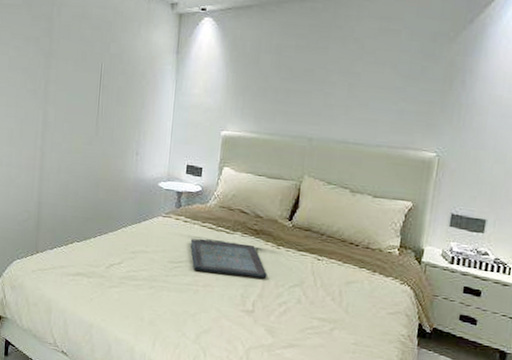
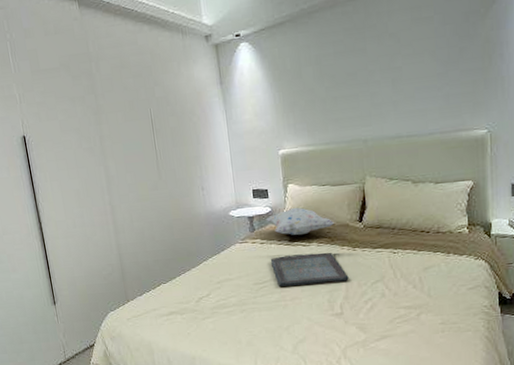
decorative pillow: none [194,191,263,222] -> present [266,207,334,236]

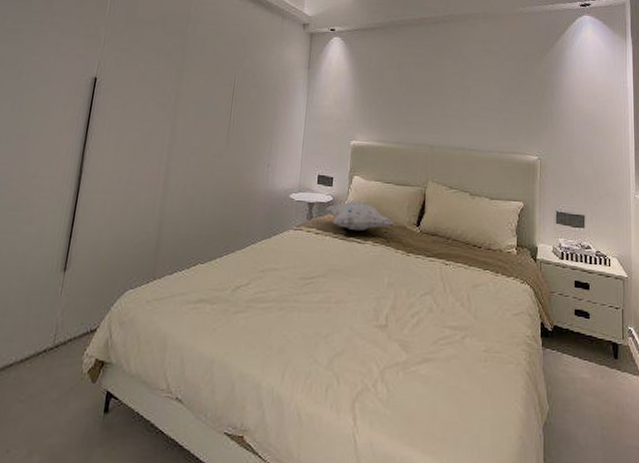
serving tray: present [270,252,349,287] -> none [322,251,399,289]

